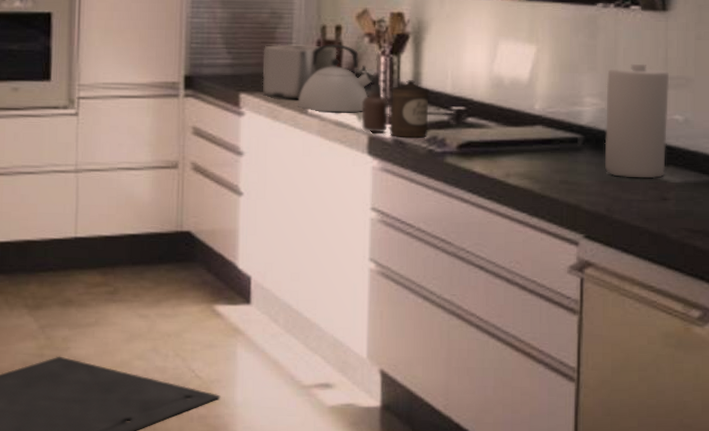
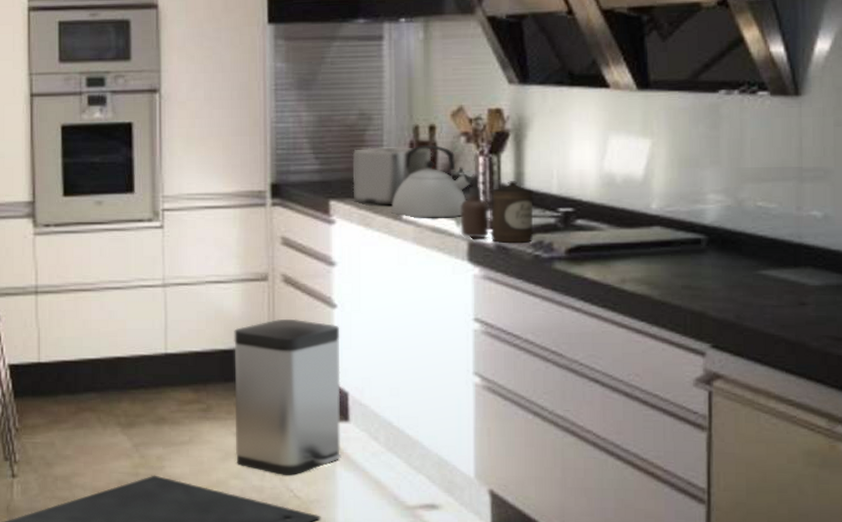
pedal bin: none [140,205,245,356] -> present [234,318,341,475]
paper towel holder: present [604,63,669,179] -> none [732,155,804,282]

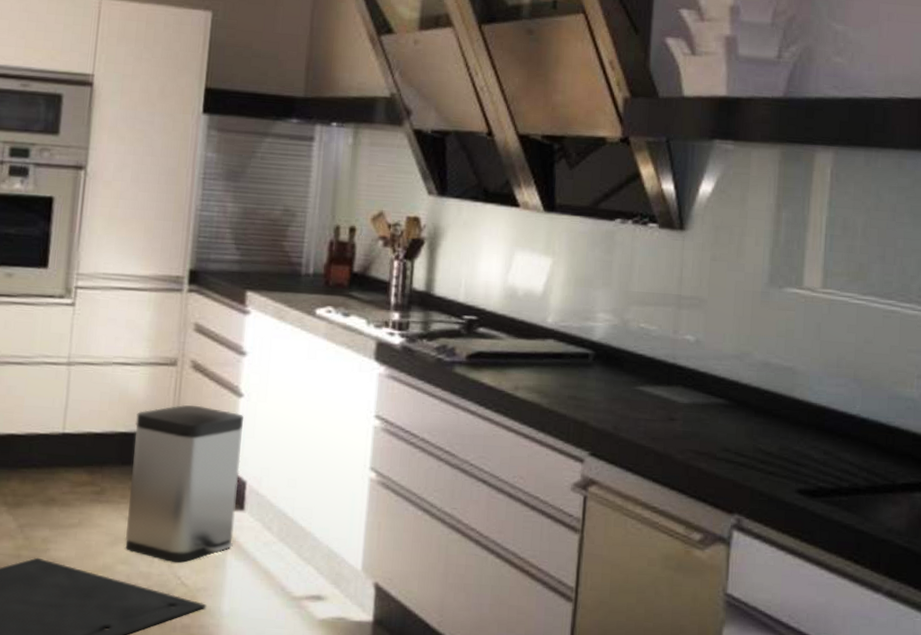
toaster: present [352,147,432,206] -> none [269,243,350,301]
kettle: present [391,144,472,218] -> none [306,244,385,318]
soap dispenser: present [459,174,490,239] -> none [369,277,400,340]
canister: present [490,181,534,243] -> none [399,286,442,346]

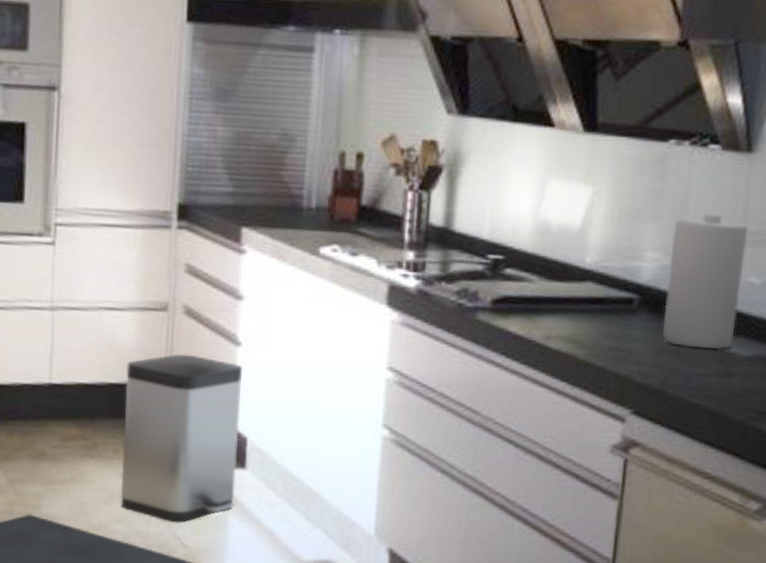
paper towel holder: none [614,281,683,398] -> present [663,213,748,350]

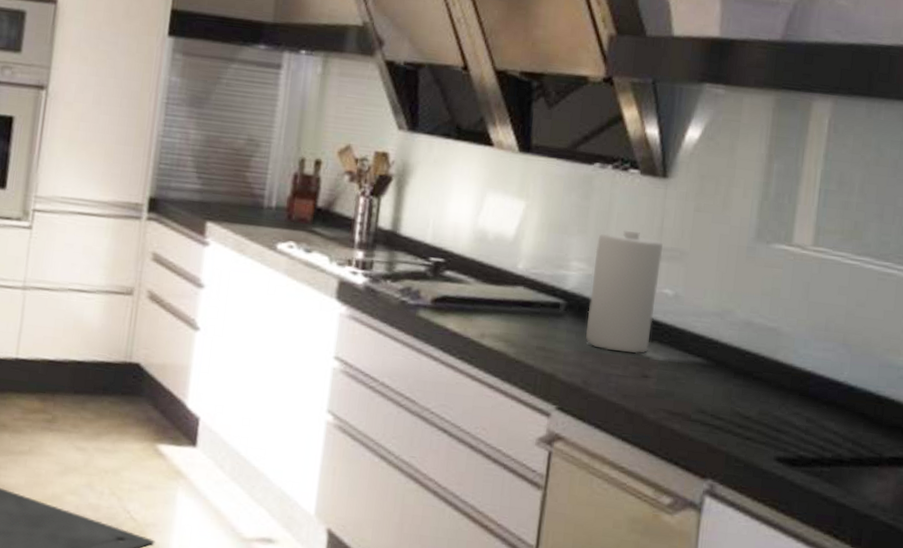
pedal bin: present [121,354,243,522] -> none [75,336,200,496]

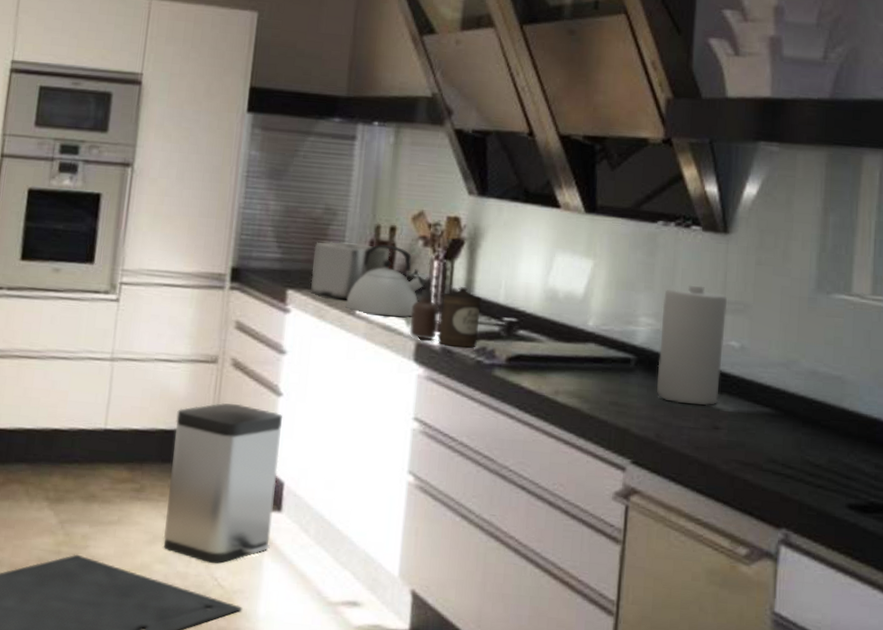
pedal bin: none [75,336,200,496] -> present [163,403,283,563]
toaster: none [230,174,315,235] -> present [310,241,390,300]
kettle: none [267,178,350,255] -> present [345,244,425,318]
soap dispenser: none [331,213,364,279] -> present [408,277,440,341]
canister: none [362,225,408,287] -> present [438,287,482,348]

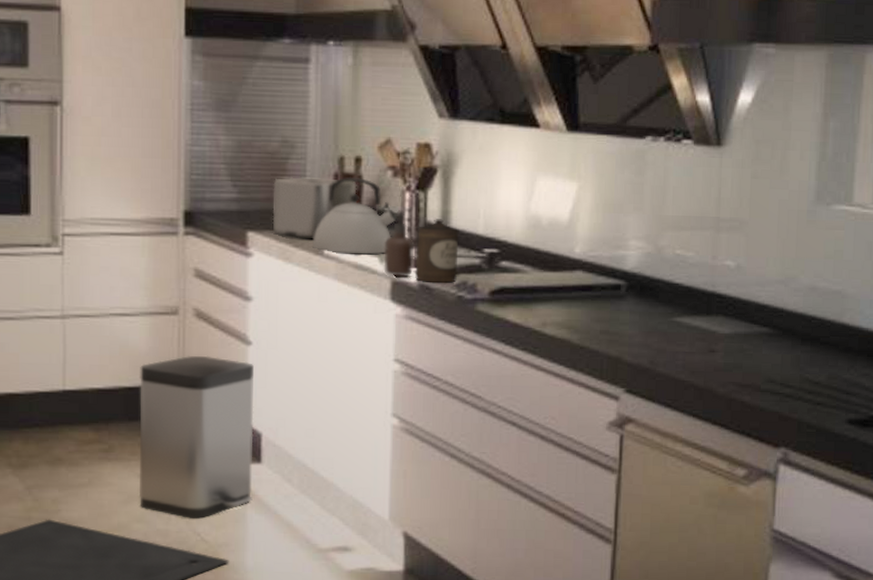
paper towel holder: present [657,285,727,406] -> none [649,203,721,329]

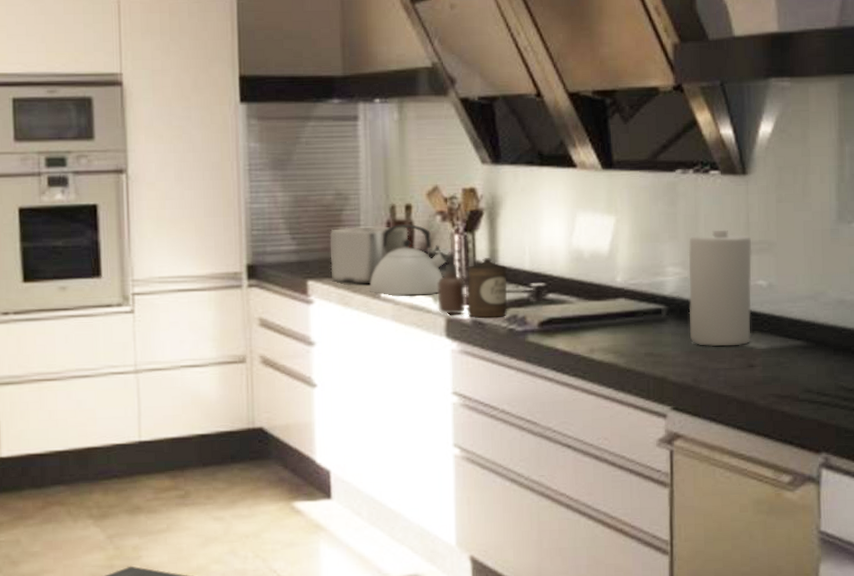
pedal bin: present [139,355,255,519] -> none [211,400,325,557]
paper towel holder: none [649,203,721,329] -> present [688,229,752,346]

